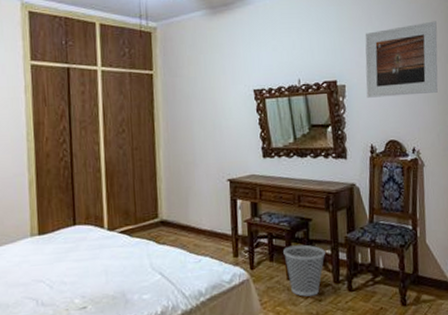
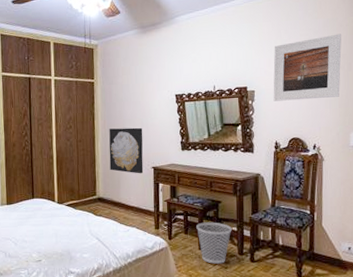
wall art: none [173,130,218,189] -> present [109,127,144,174]

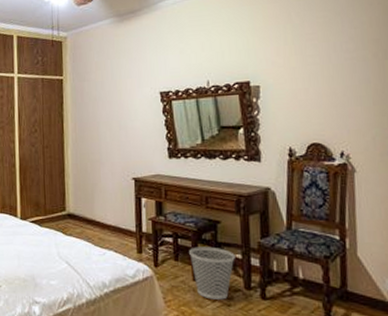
wall art: present [109,127,144,174] -> none [80,131,122,186]
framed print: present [273,33,342,101] -> none [283,14,374,99]

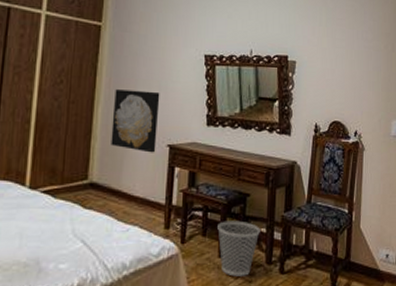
wall art: none [80,131,122,186] -> present [111,89,160,153]

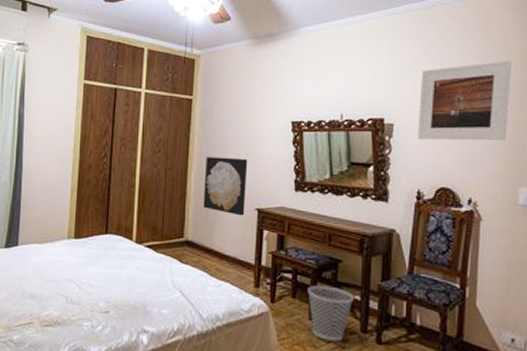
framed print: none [315,10,386,79] -> present [417,61,511,141]

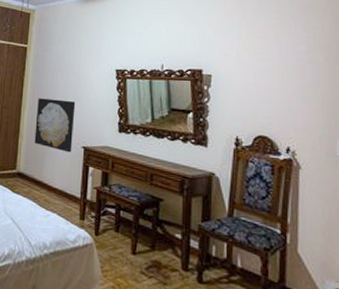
wastebasket: present [308,285,354,341] -> none [130,221,175,277]
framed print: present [417,61,511,141] -> none [235,20,325,94]

